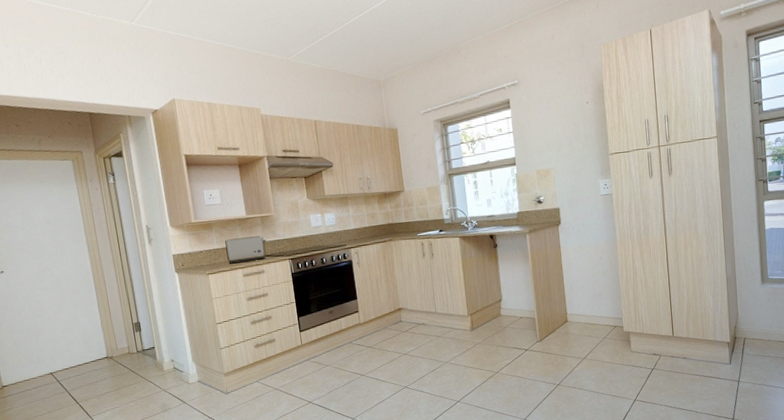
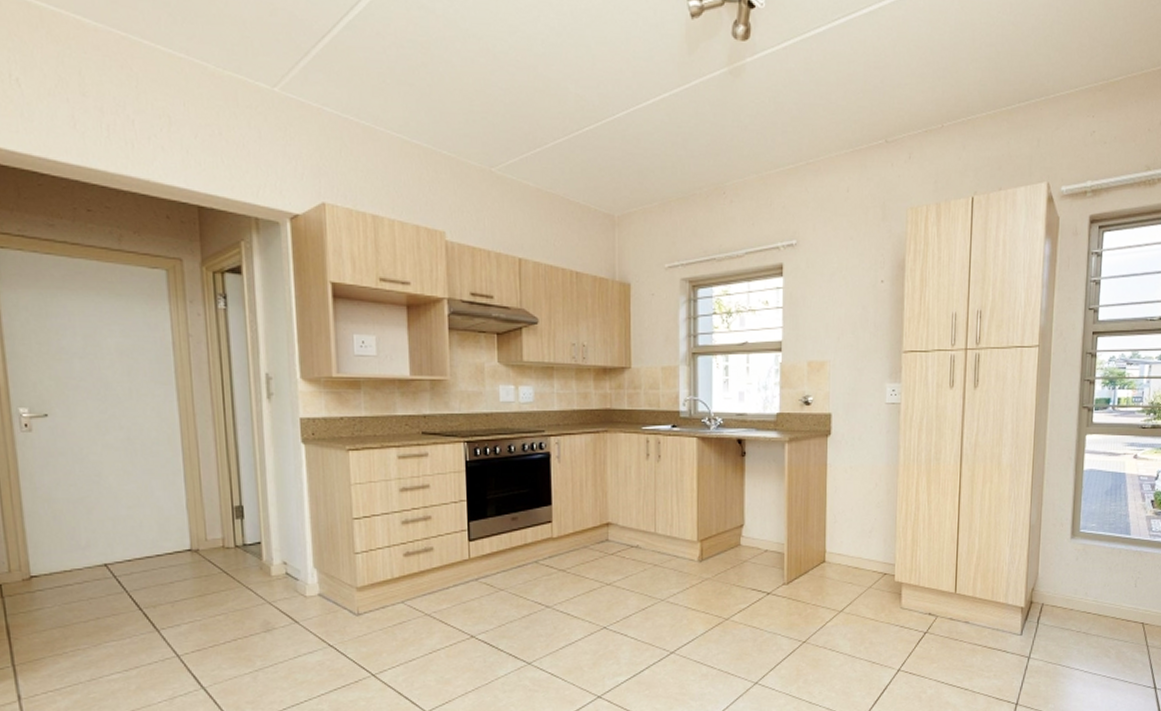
toaster: present [225,235,267,264] -> none [377,405,435,440]

